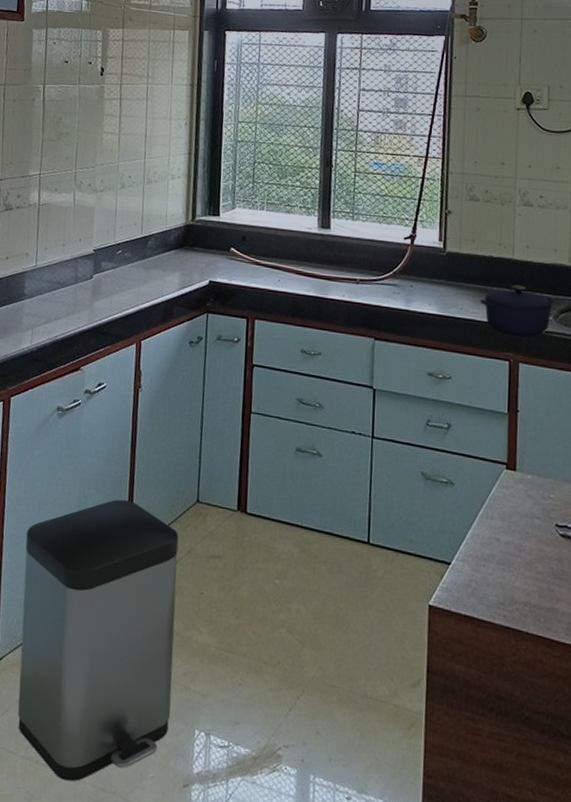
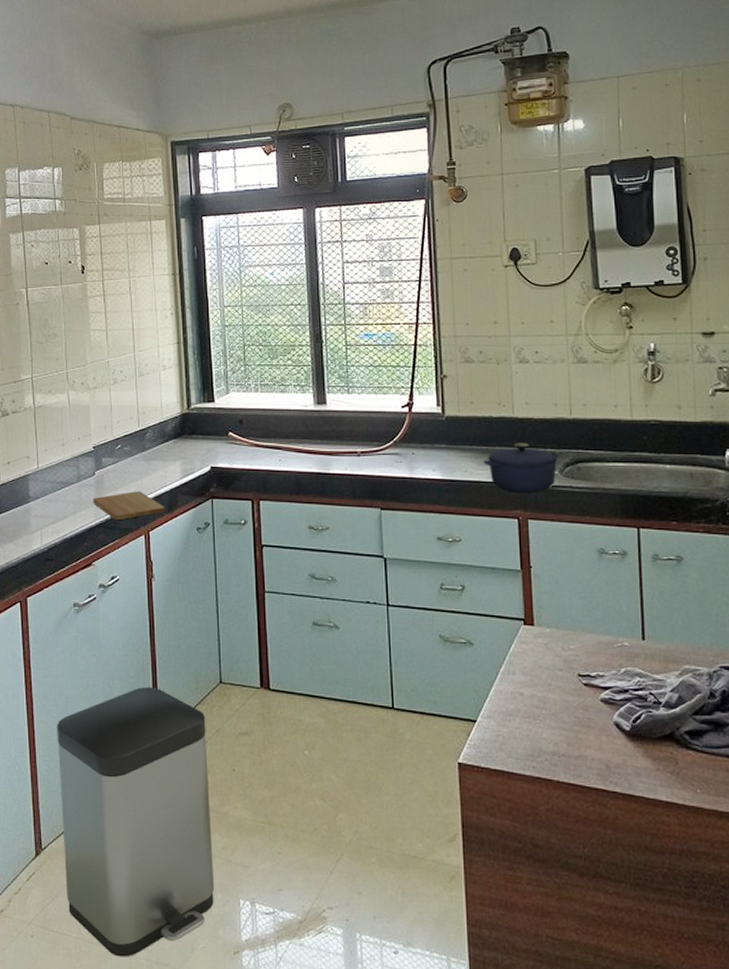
cutting board: none [87,298,160,327] -> present [93,491,166,521]

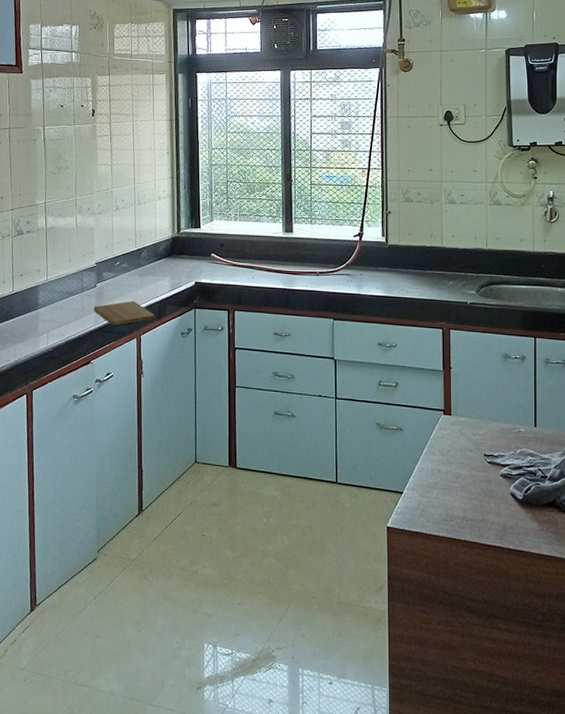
pedal bin: present [57,687,215,957] -> none [54,466,184,695]
cooking pot: present [483,443,559,494] -> none [416,267,476,309]

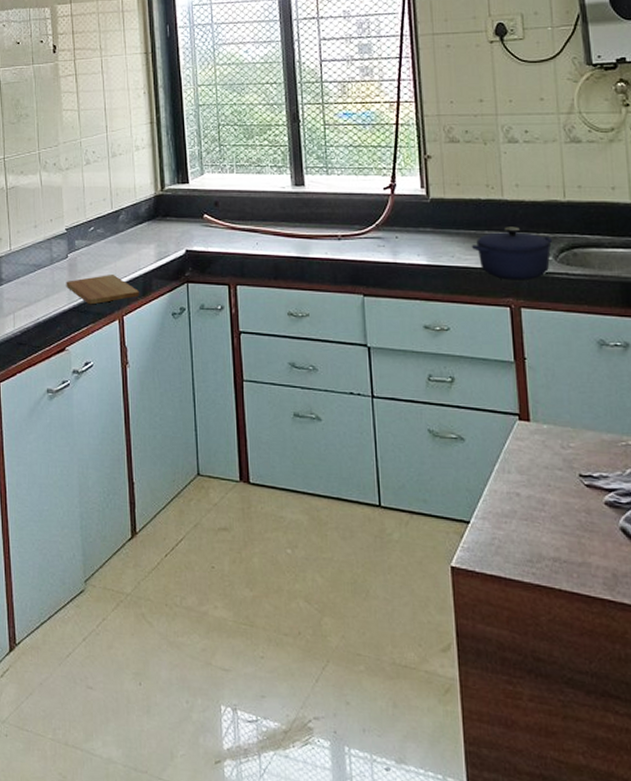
cooking pot: none [416,267,476,309] -> present [471,226,553,281]

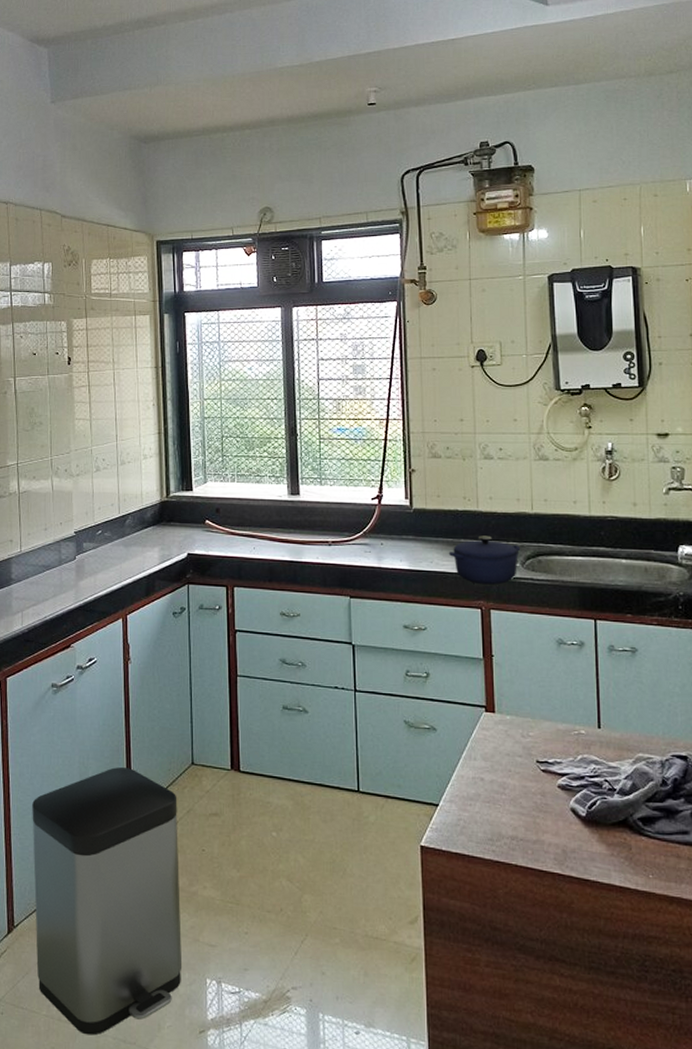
pedal bin: none [31,478,195,762] -> present [32,767,183,1036]
cutting board: present [66,275,140,305] -> none [73,576,143,604]

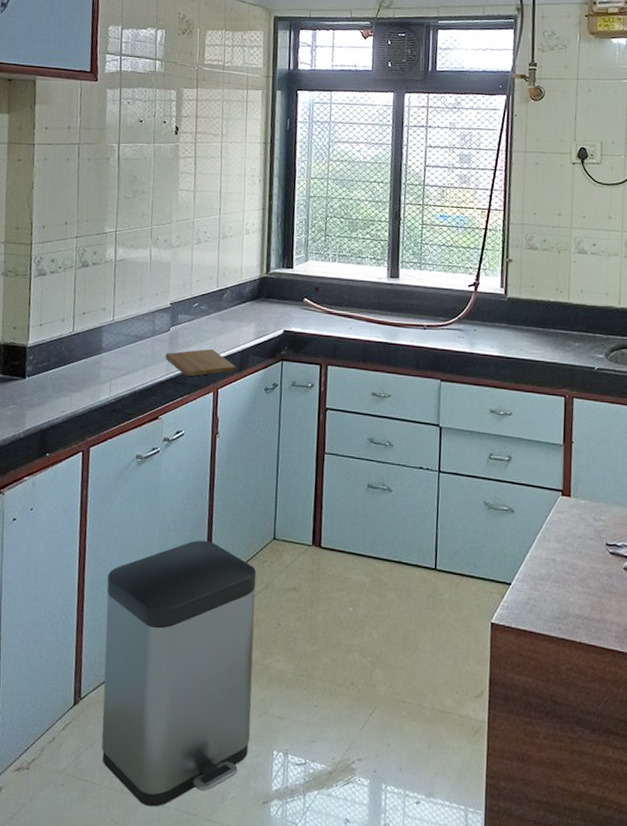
cutting board: none [73,576,143,604] -> present [165,349,237,377]
cooking pot: present [448,535,521,585] -> none [537,326,606,375]

